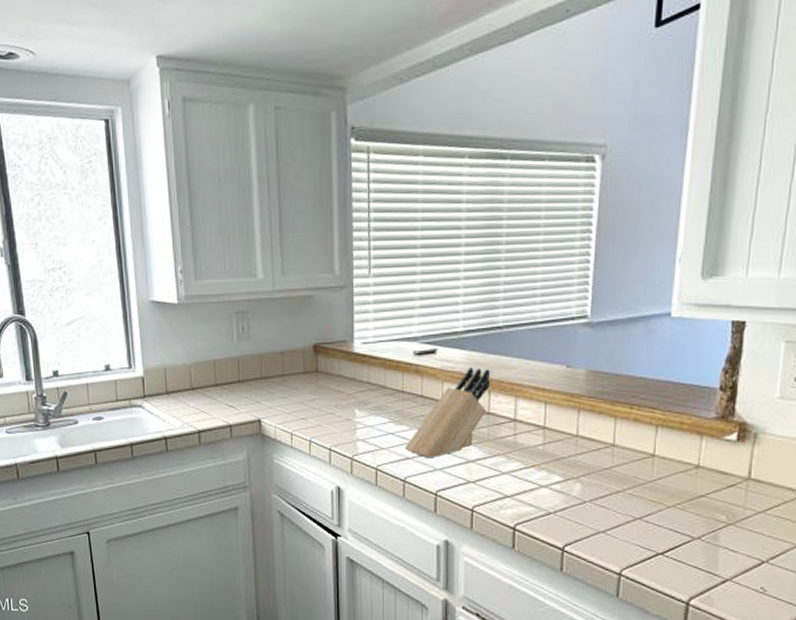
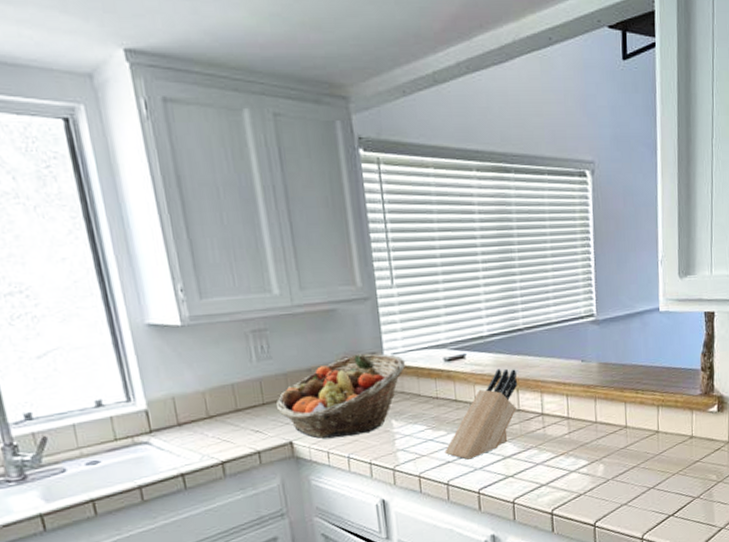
fruit basket: none [249,341,375,421] -> present [276,353,406,438]

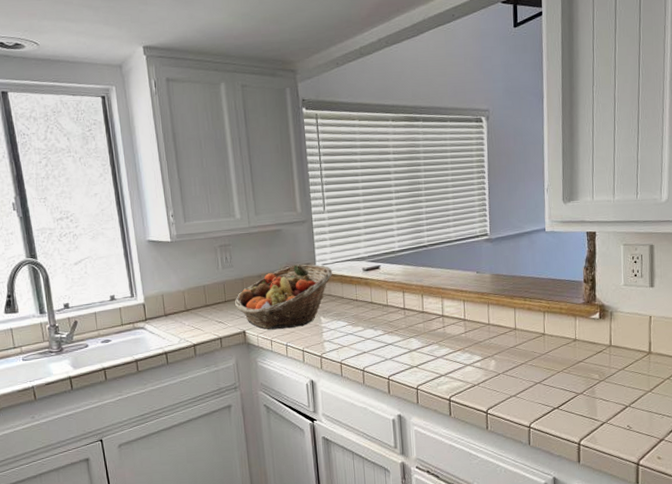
knife block: present [445,368,518,460] -> none [362,278,423,351]

